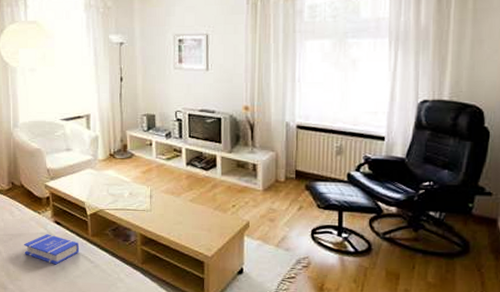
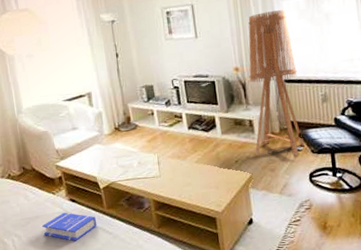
floor lamp: none [255,50,312,209] -> present [248,10,305,157]

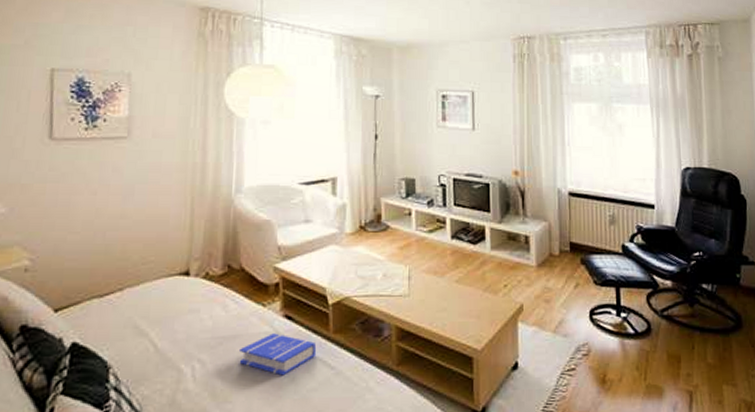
floor lamp: present [248,10,305,157] -> none [528,112,587,287]

